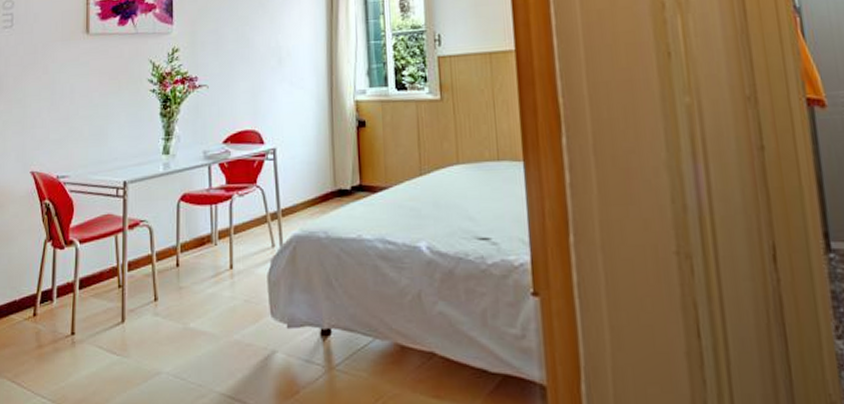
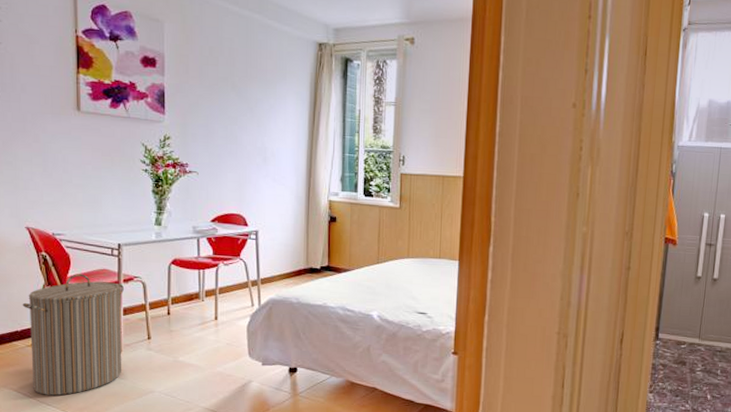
laundry hamper: none [22,223,130,384] -> present [22,274,125,396]

